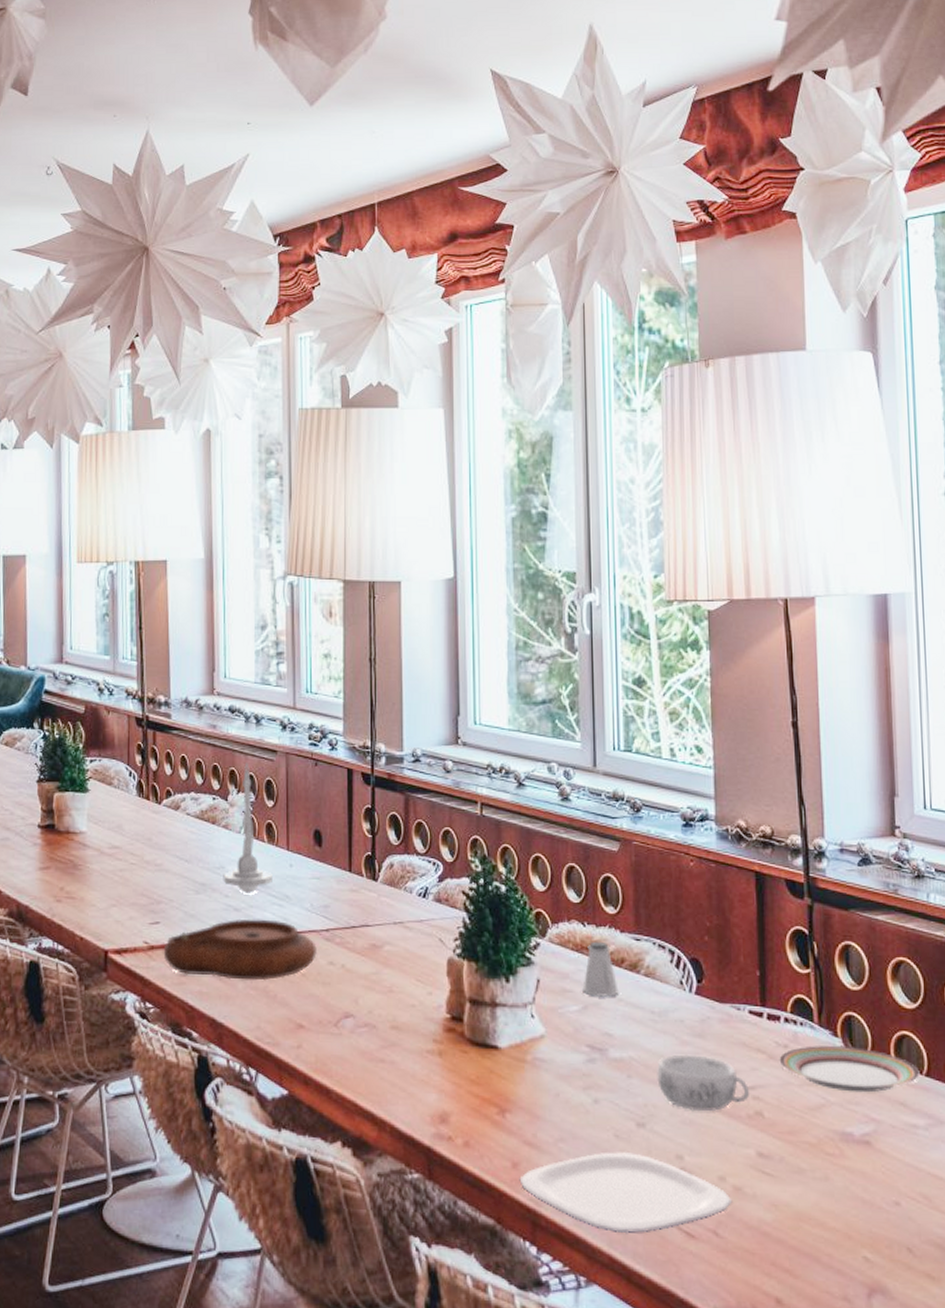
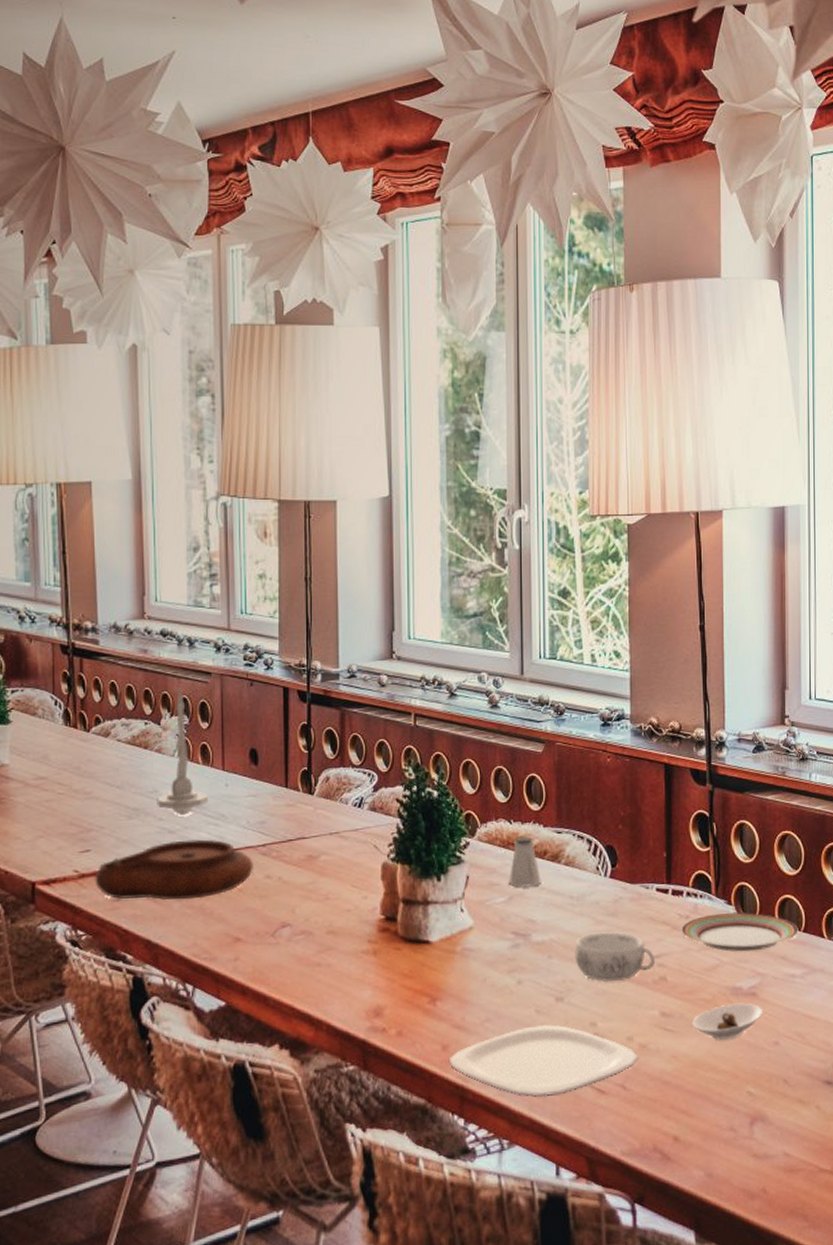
saucer: none [794,1151,879,1192] -> present [692,1003,762,1040]

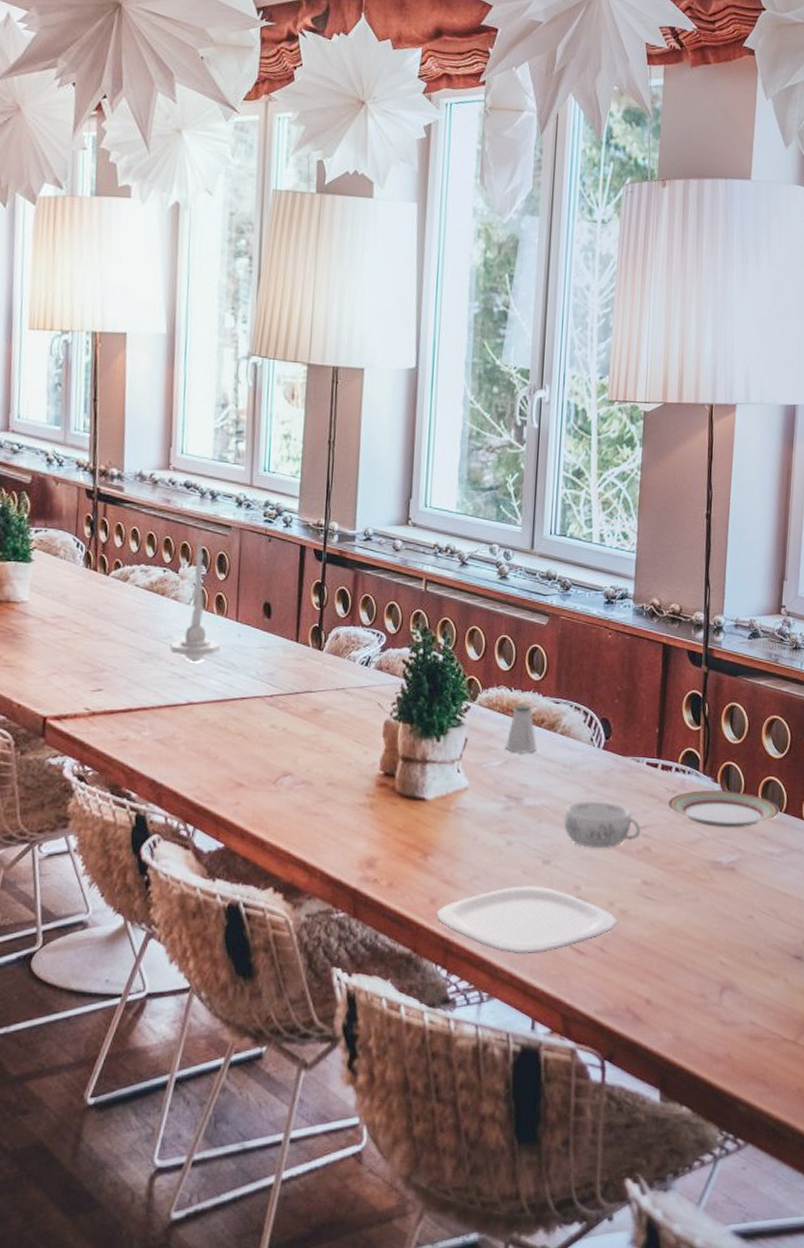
plate: present [95,839,253,901] -> none [104,685,260,744]
saucer: present [692,1003,762,1040] -> none [672,877,740,910]

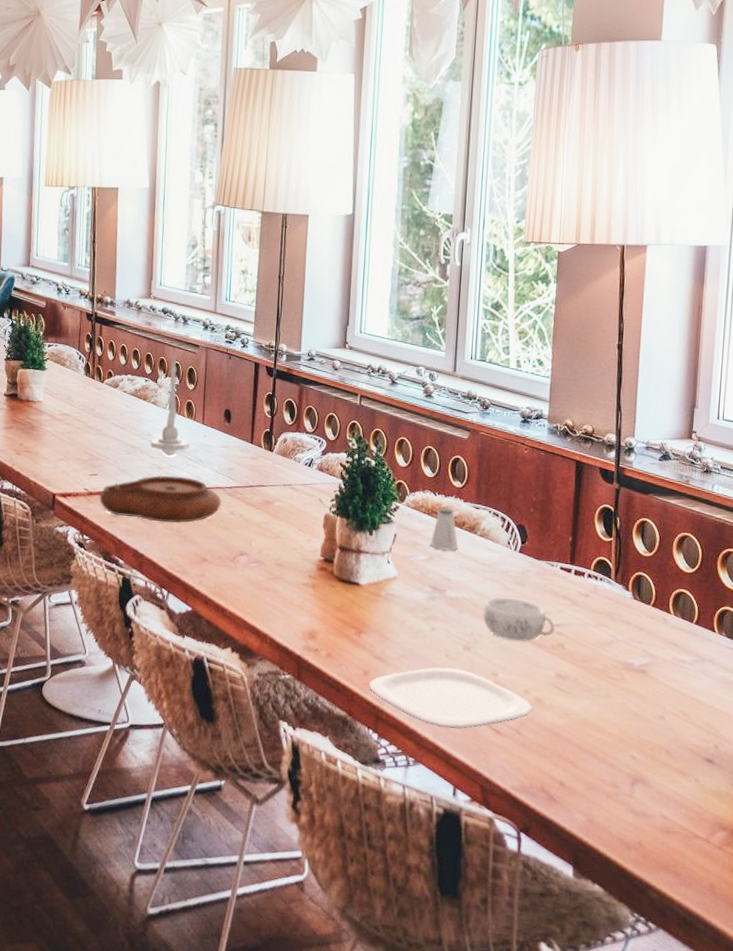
plate: none [104,685,260,744] -> present [99,475,221,524]
plate: present [667,791,780,828] -> none [580,596,691,634]

